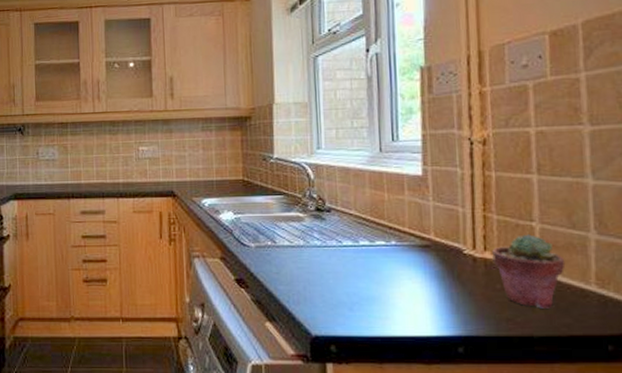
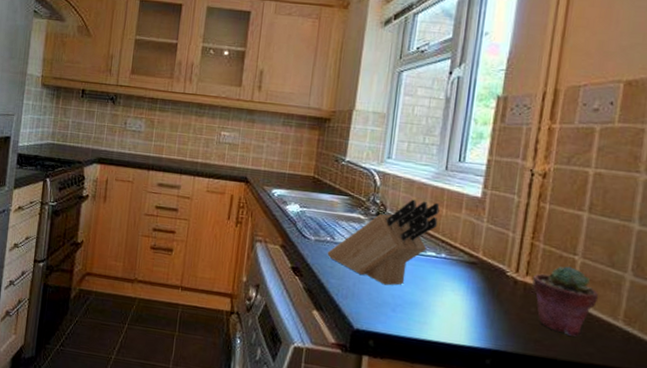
knife block: none [270,188,382,284] -> present [327,199,440,286]

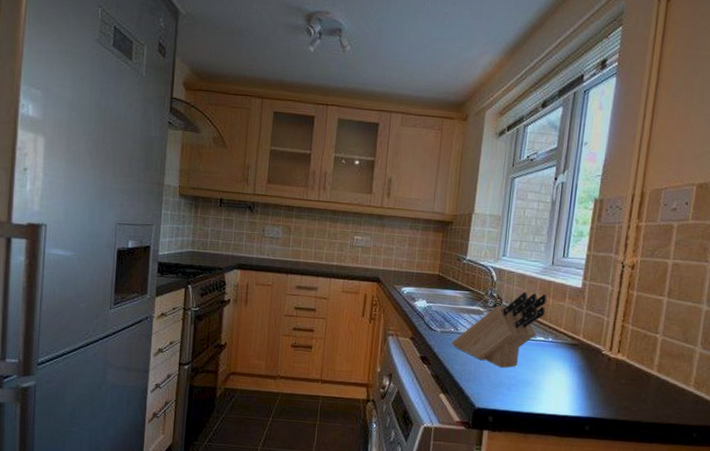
potted succulent: present [532,266,599,337] -> none [622,343,675,402]

